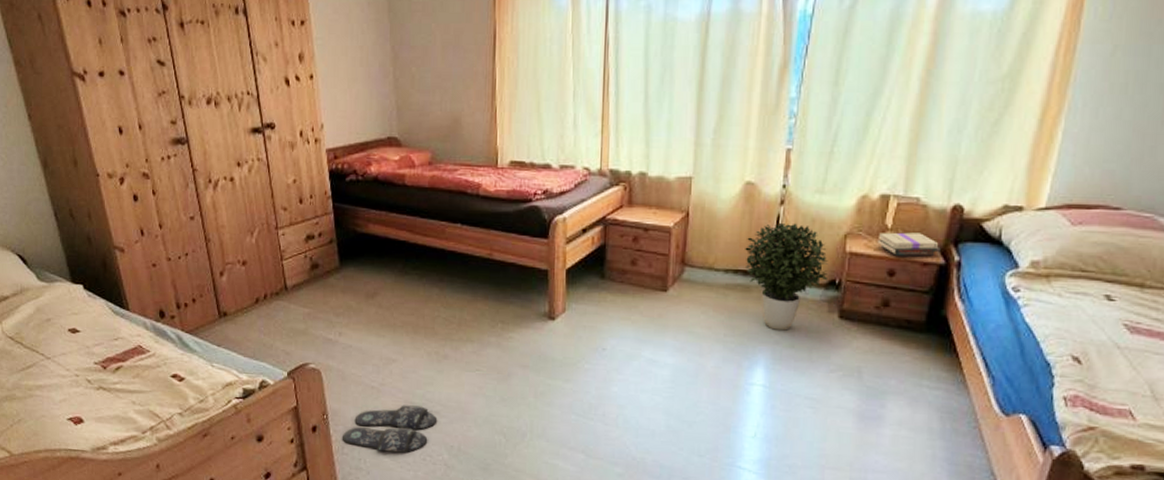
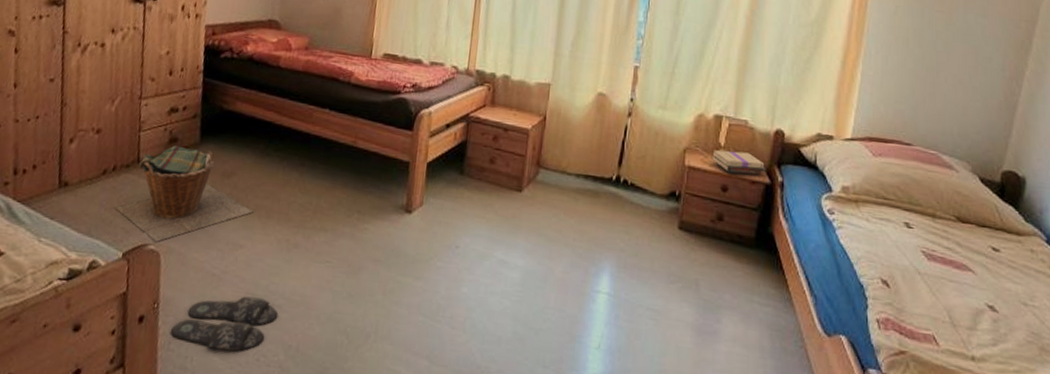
laundry basket: none [272,271,400,361] -> present [114,145,253,242]
potted plant: present [745,222,828,331] -> none [595,133,669,239]

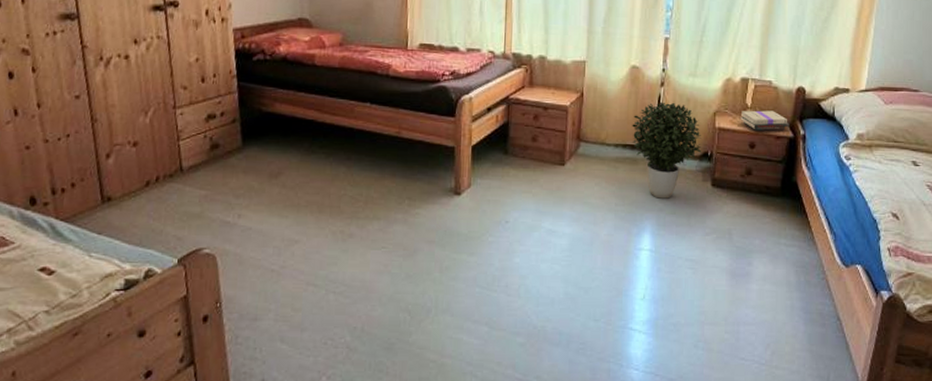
laundry basket: present [114,145,253,242] -> none [163,151,304,245]
slippers: present [170,296,278,352] -> none [236,287,340,340]
potted plant: none [595,133,669,239] -> present [632,102,701,199]

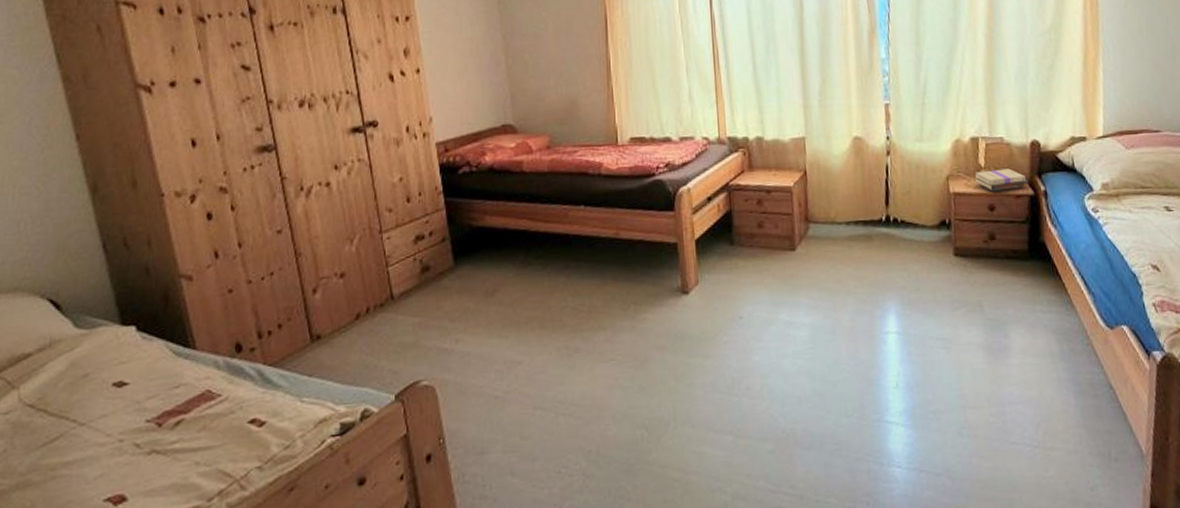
potted plant: present [632,102,701,199] -> none [862,170,938,276]

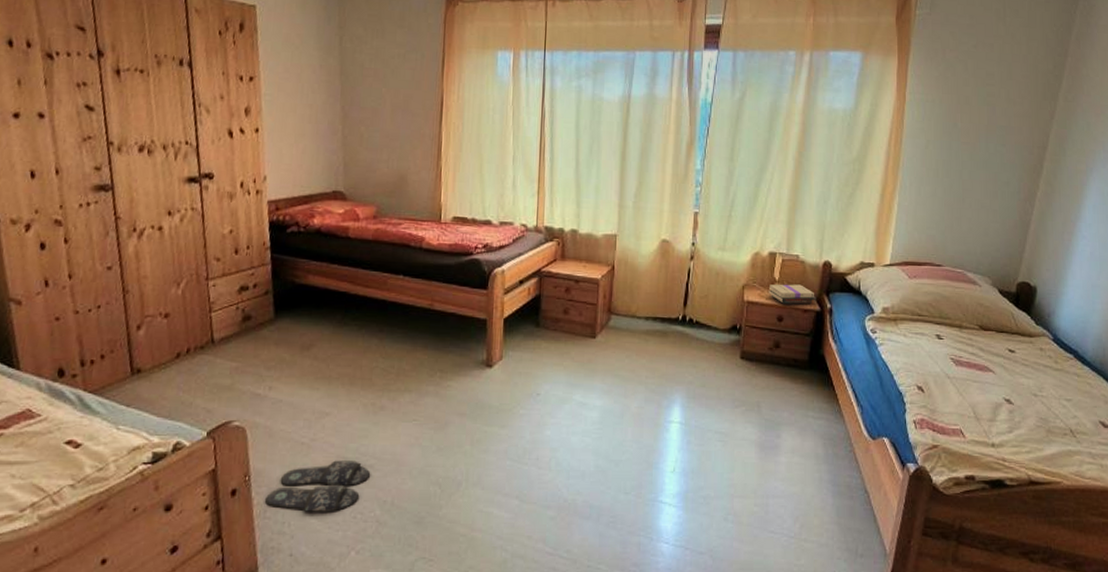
slippers: none [462,410,571,472] -> present [264,460,370,514]

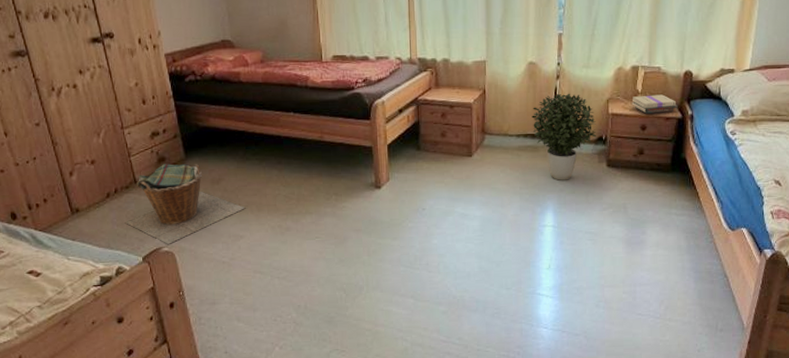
laundry basket: none [192,323,335,418] -> present [125,164,245,244]
slippers: present [264,460,370,514] -> none [198,274,284,319]
potted plant: none [662,275,730,371] -> present [532,93,596,181]

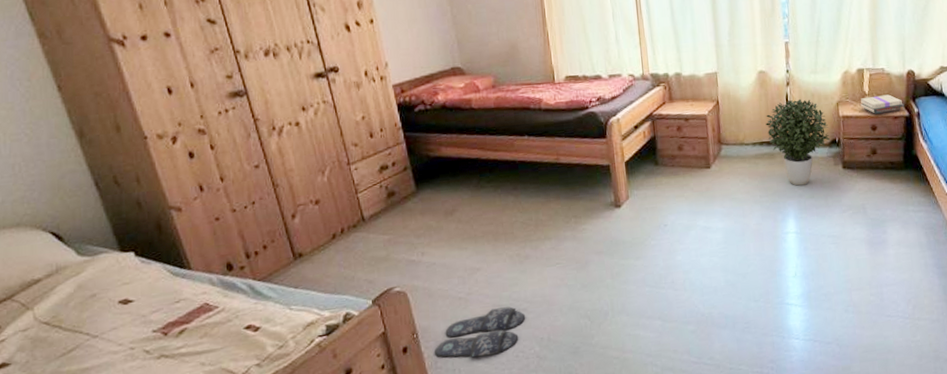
laundry basket: present [125,164,245,244] -> none [352,196,481,284]
slippers: none [198,274,284,319] -> present [434,306,525,358]

